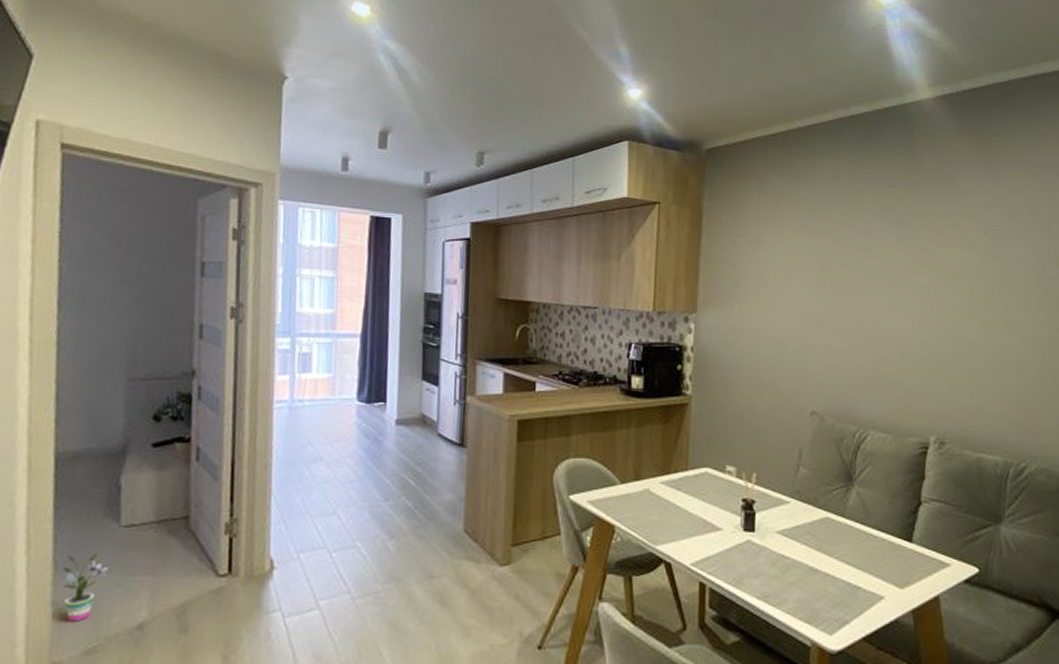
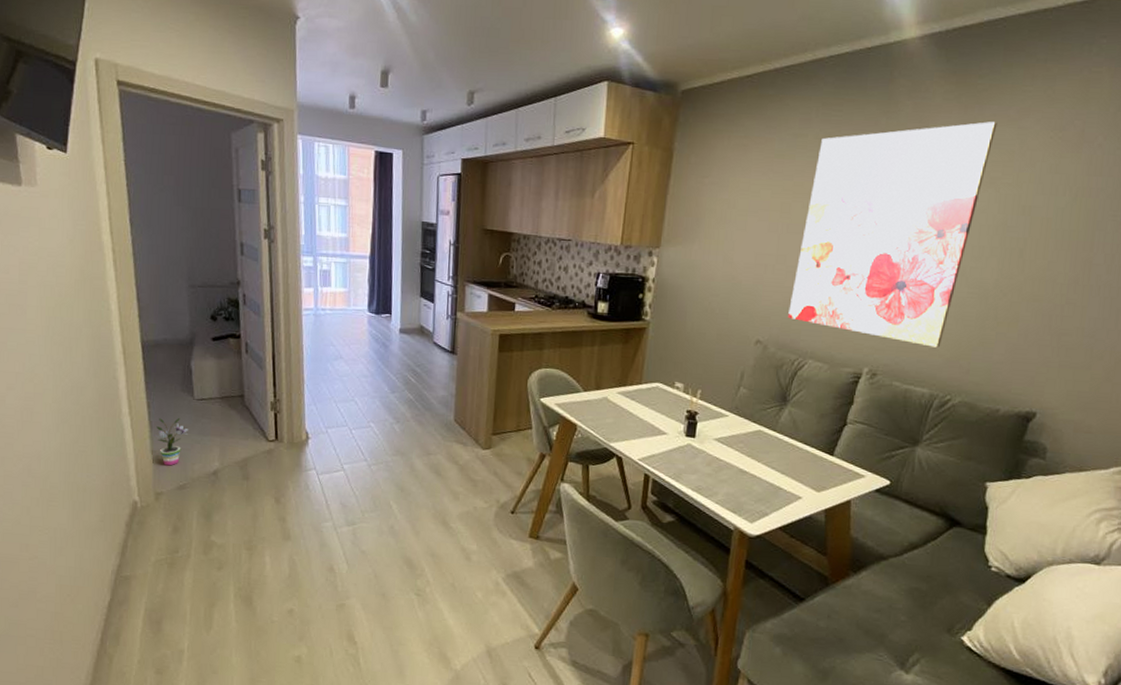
wall art: none [842,176,1020,409] -> present [788,121,997,348]

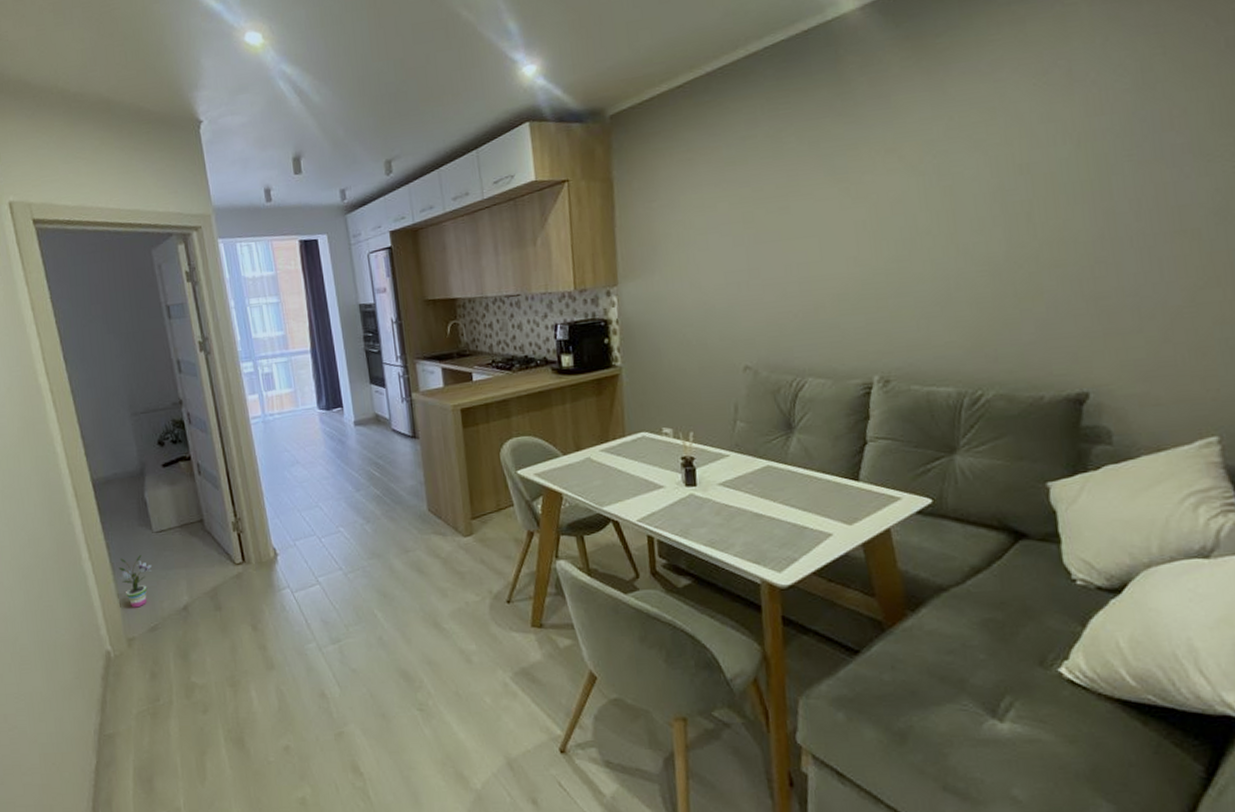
wall art: present [788,121,997,348] -> none [772,80,969,340]

